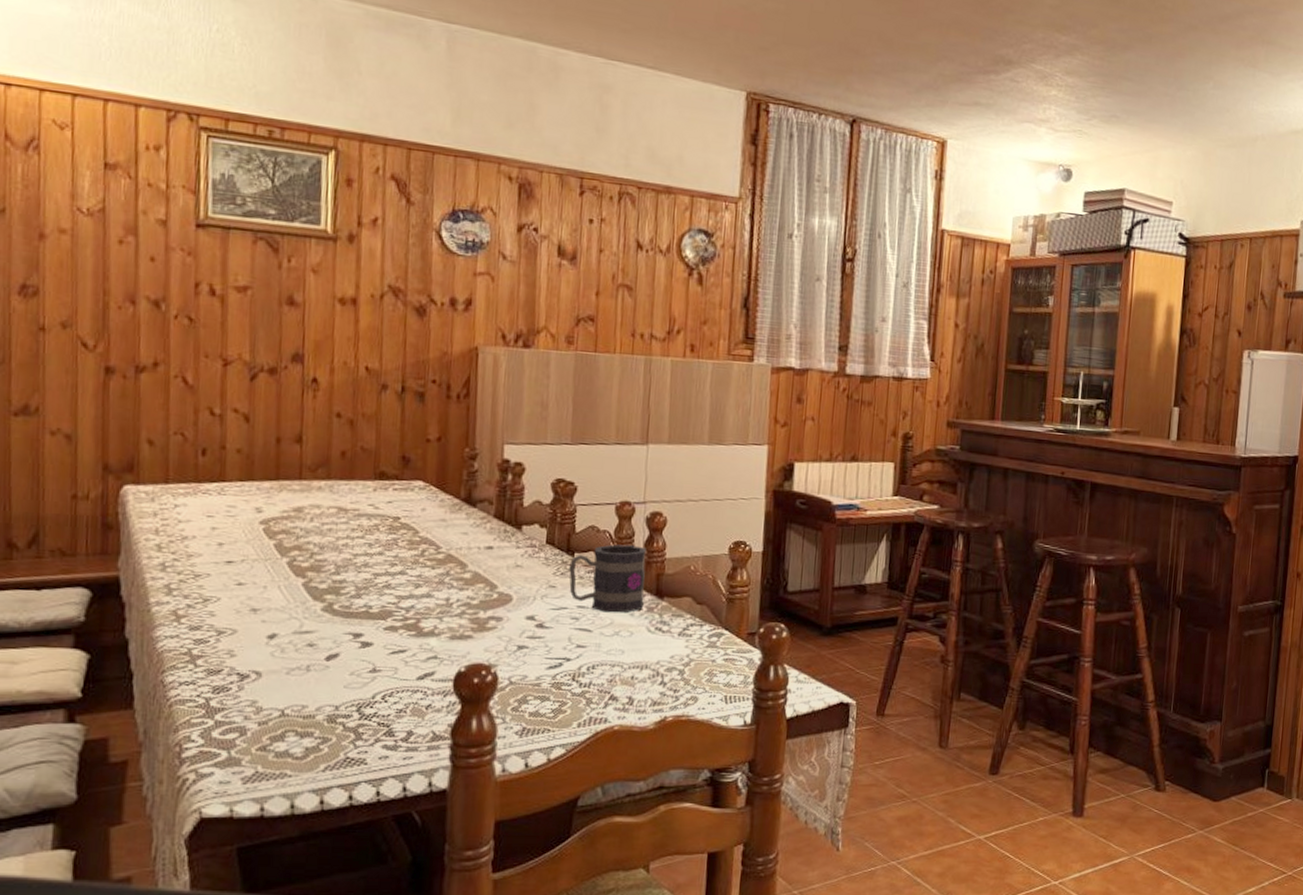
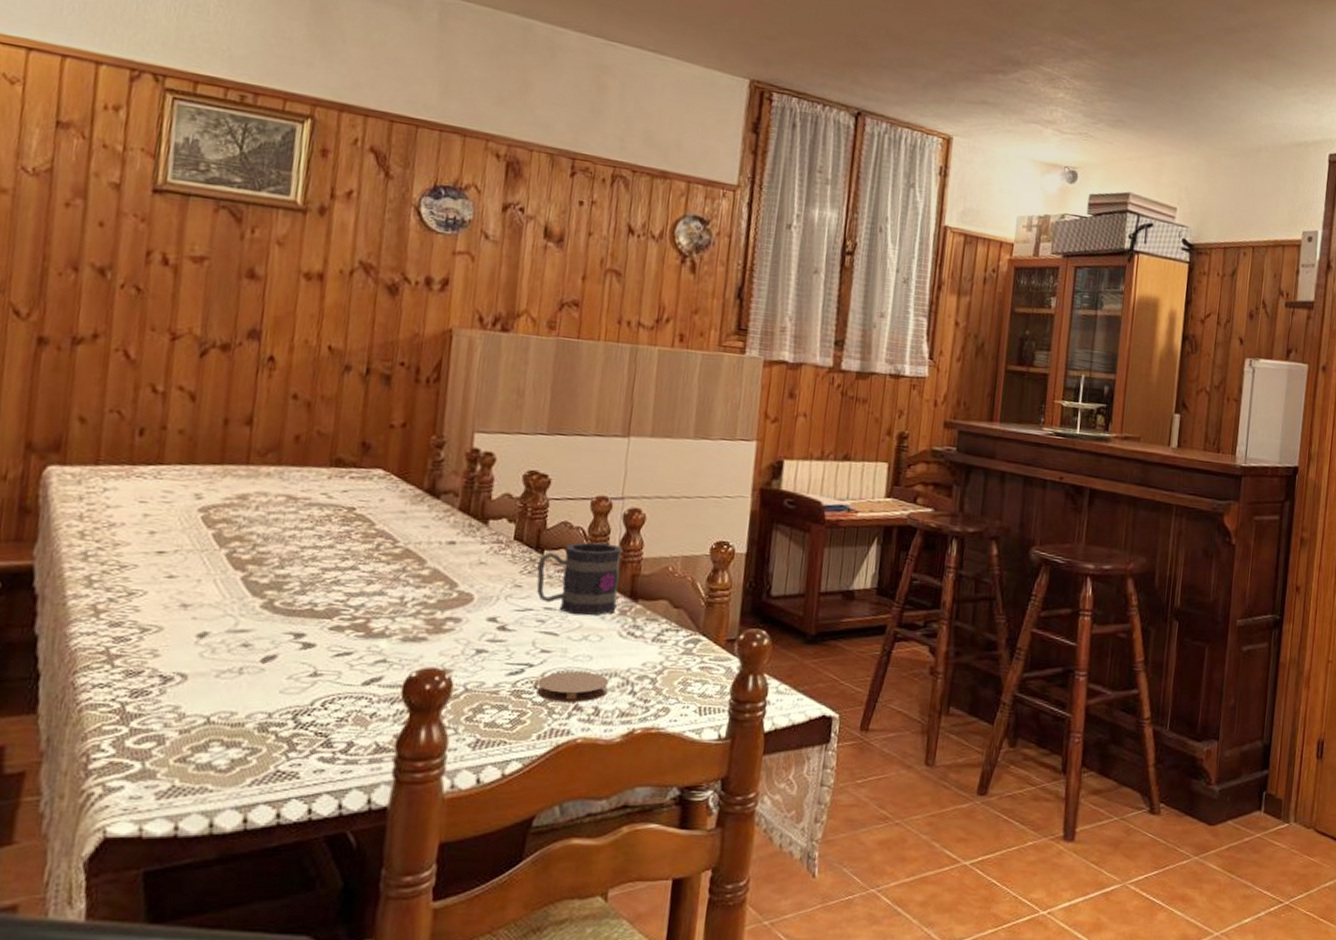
coaster: none [575,664,641,694] -> present [536,671,610,703]

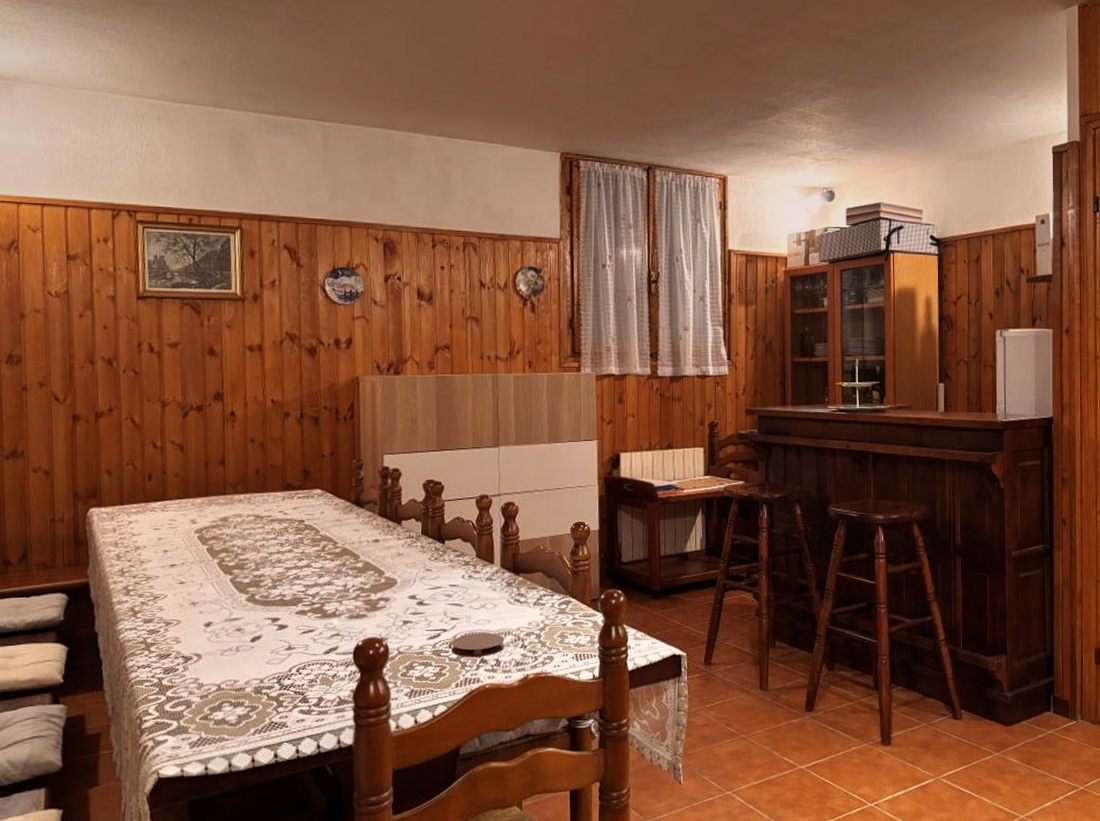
mug: present [536,542,622,616] -> none [441,531,504,589]

